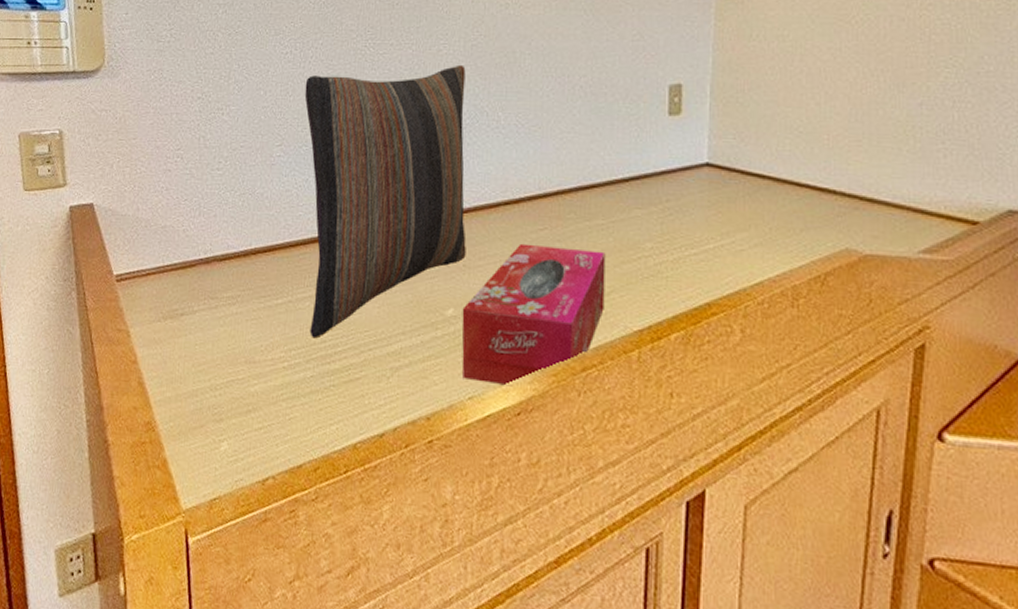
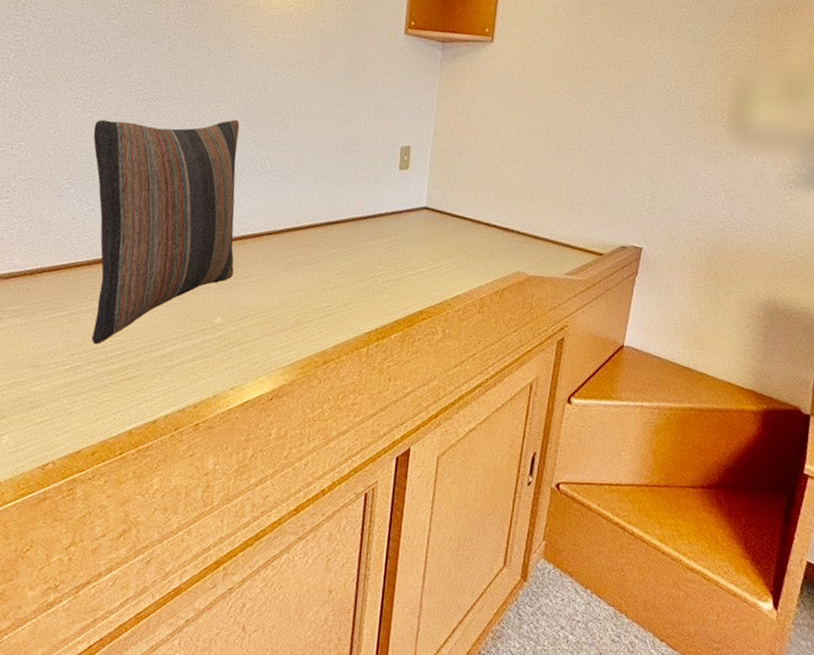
tissue box: present [462,243,606,387] -> none [226,266,346,378]

